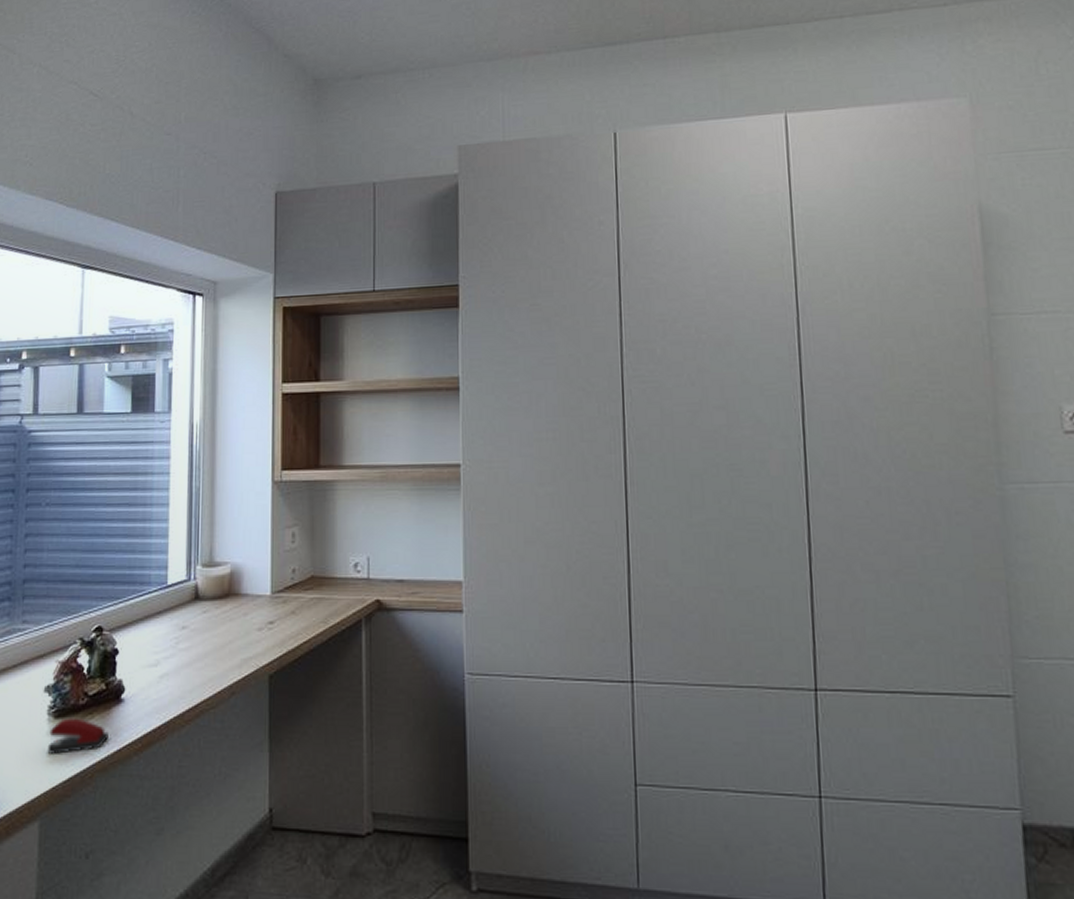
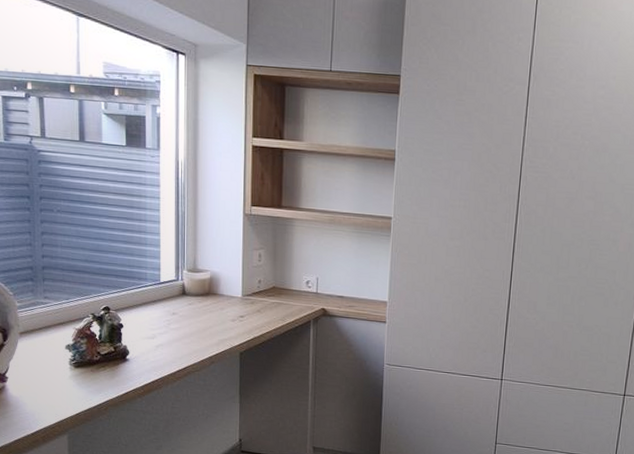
stapler: present [47,718,108,754] -> none [71,368,118,392]

